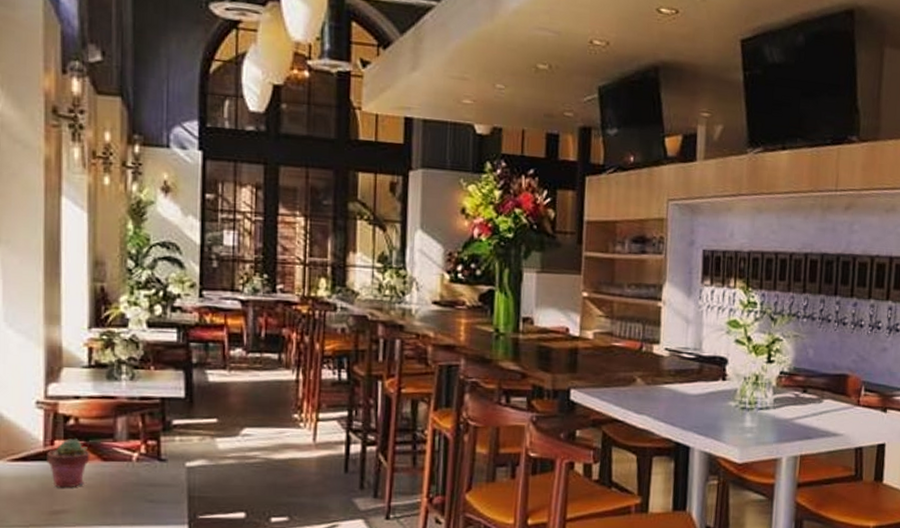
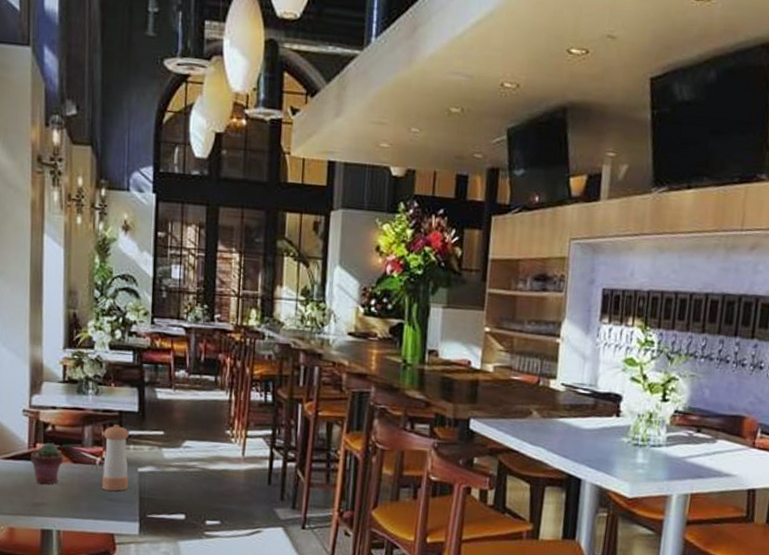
pepper shaker: none [139,414,174,491] -> present [101,424,129,491]

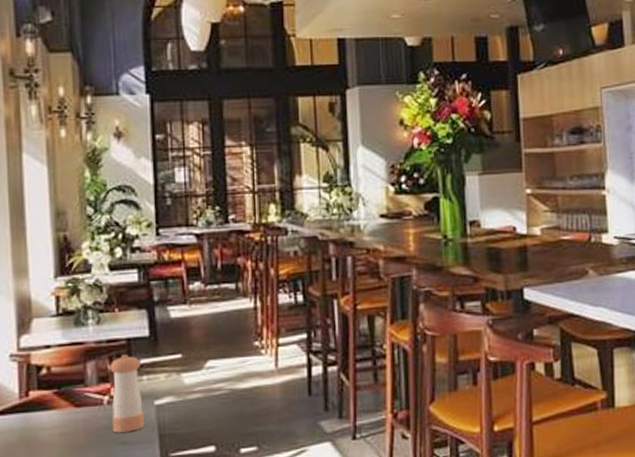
potted succulent: present [30,442,64,485] -> none [23,388,64,439]

